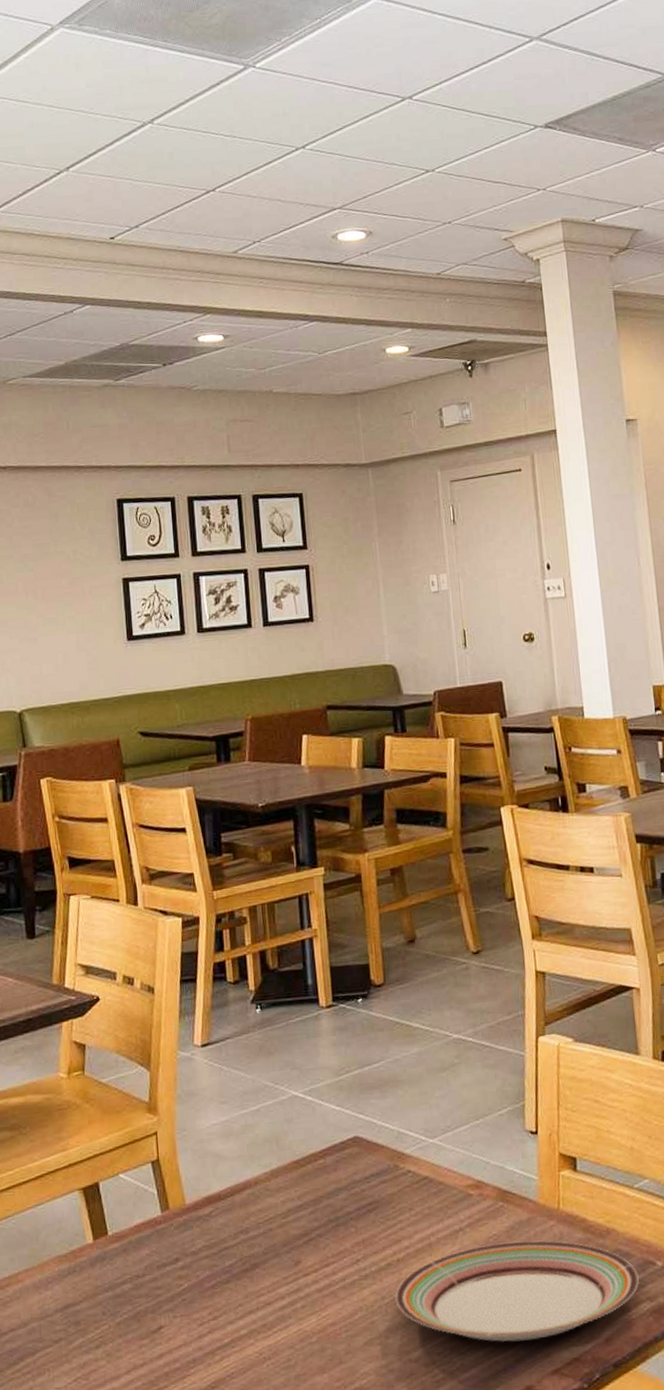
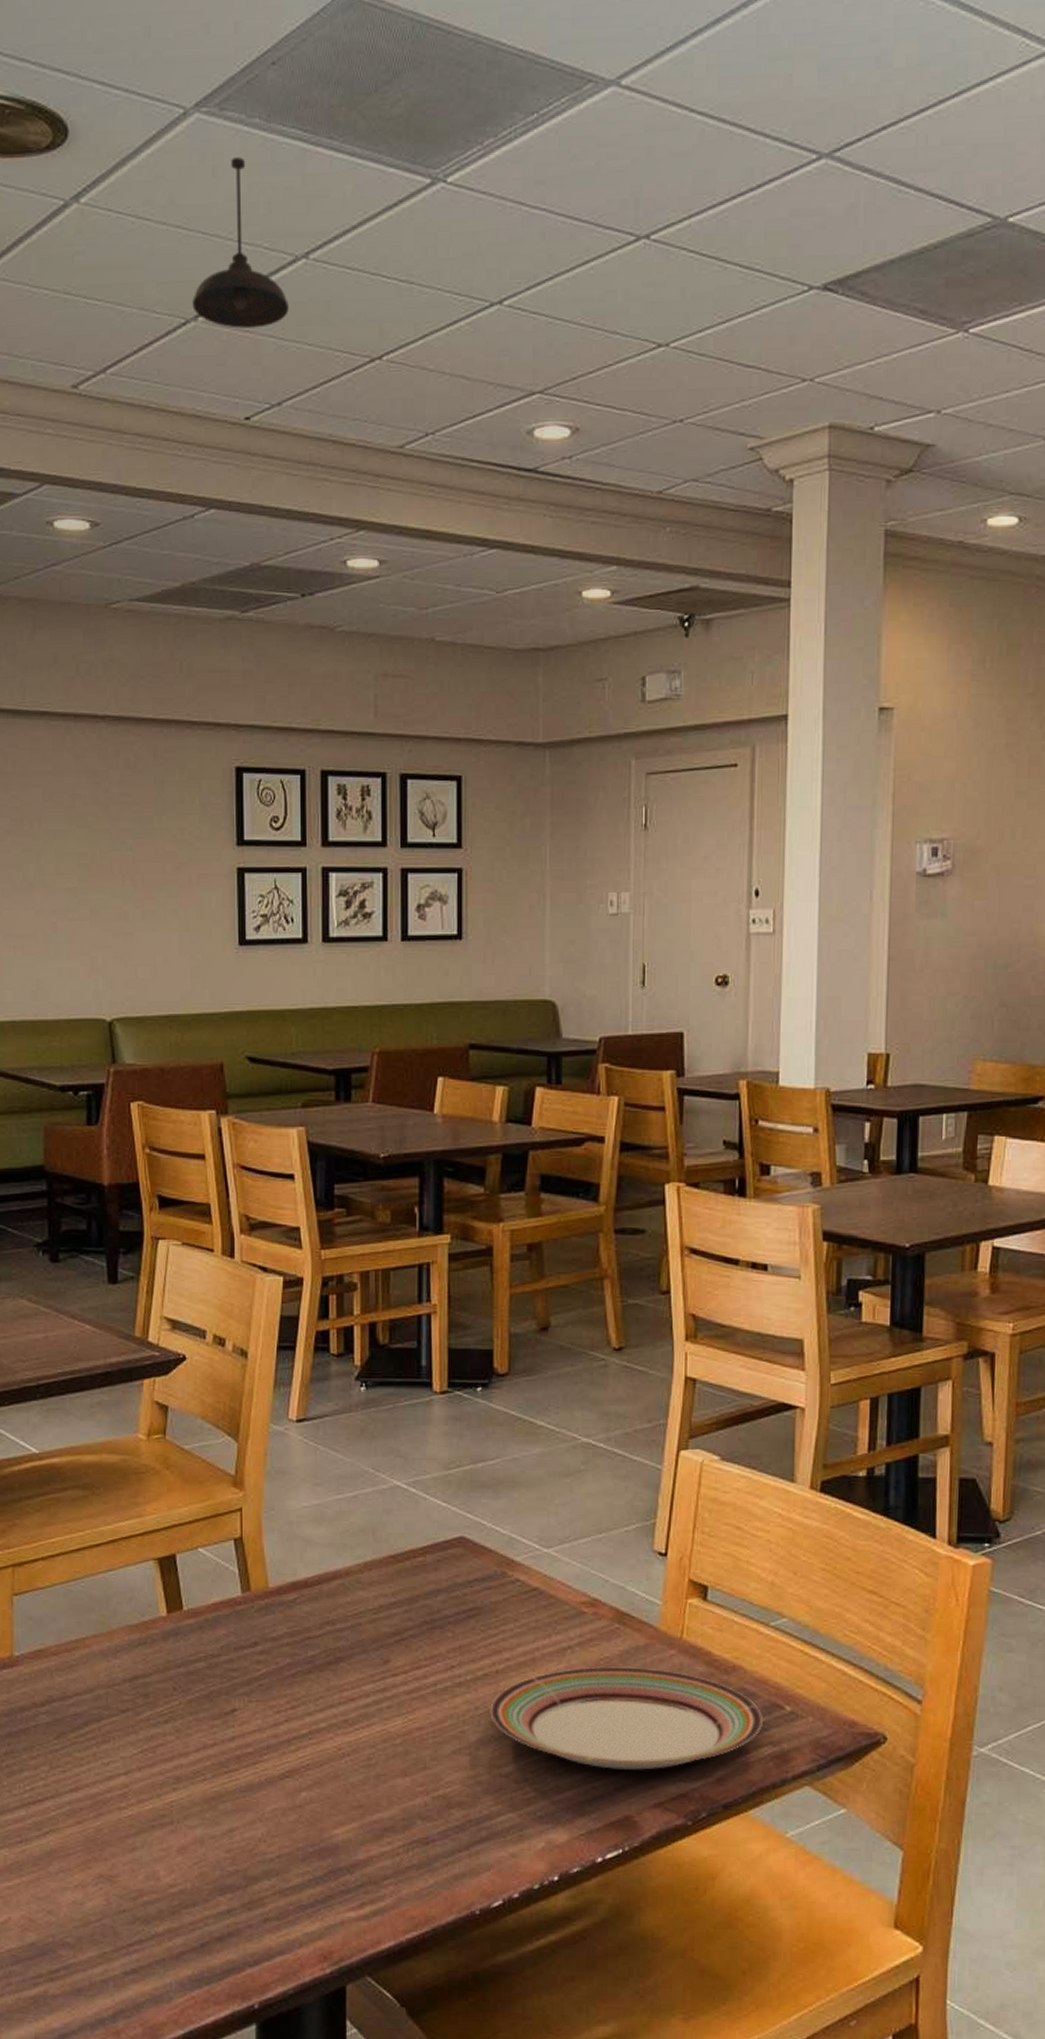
pendant light: none [64,57,140,175] -> present [192,157,289,329]

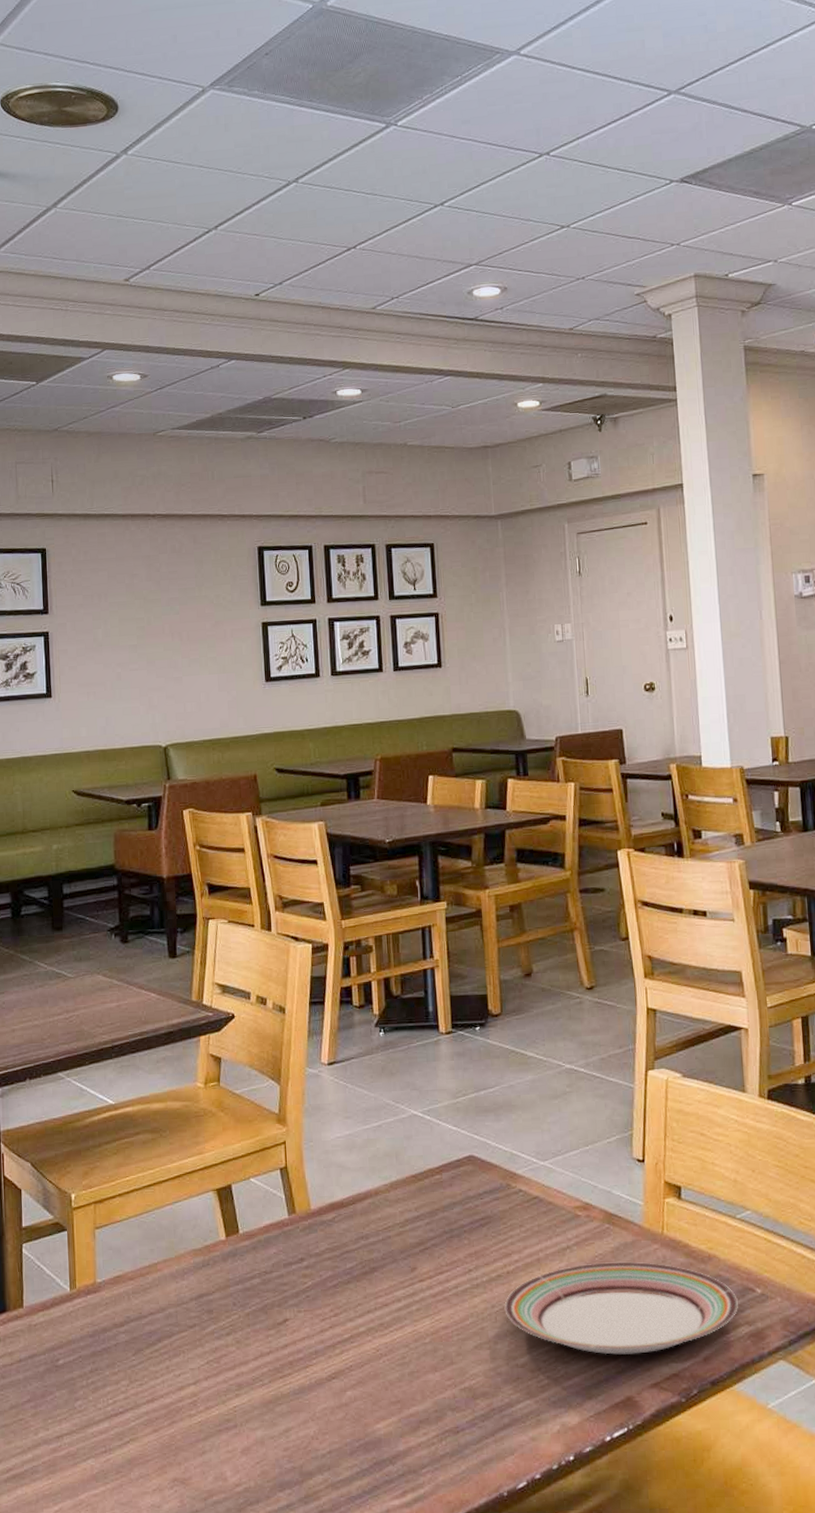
pendant light: present [192,157,289,329] -> none [213,117,285,233]

